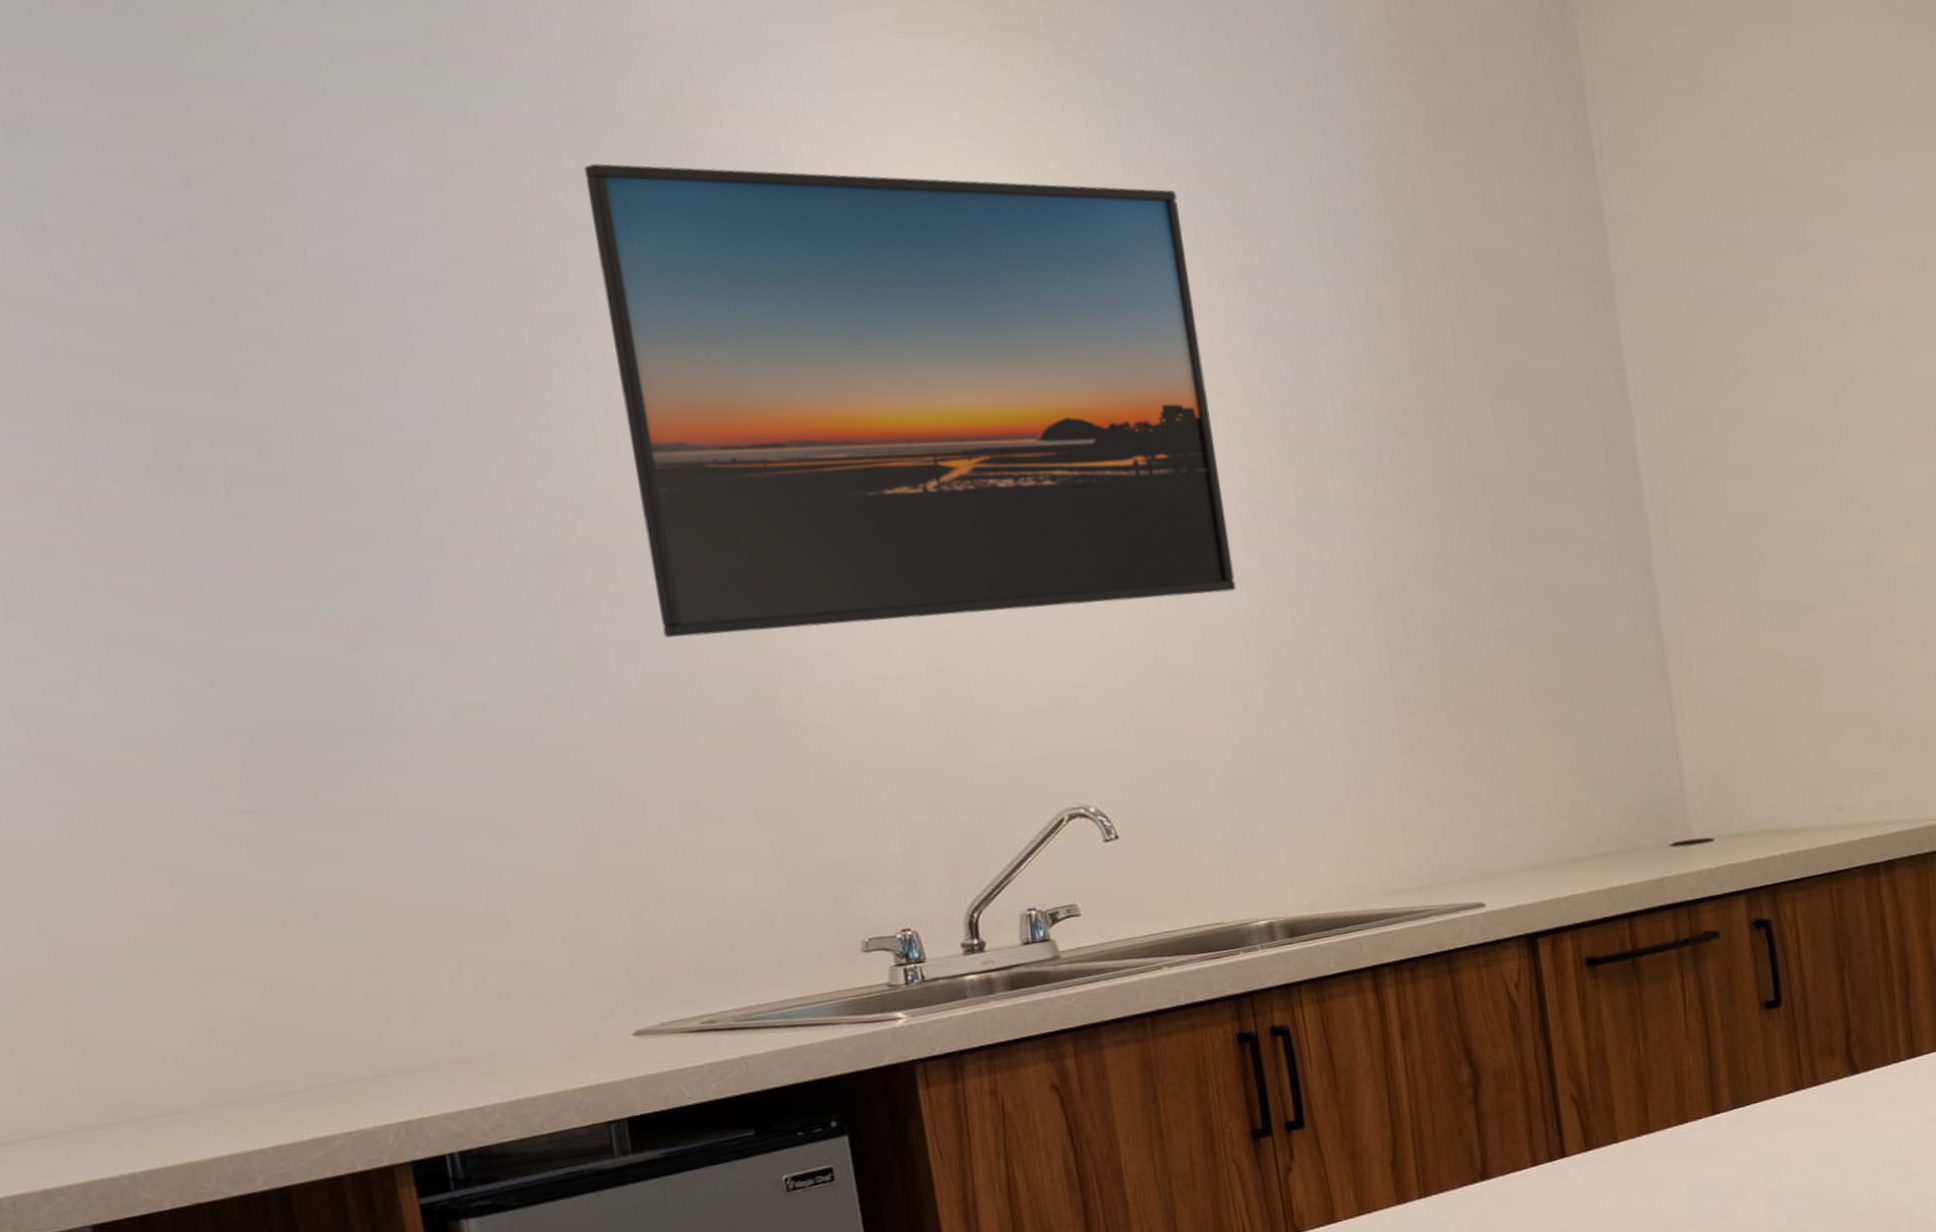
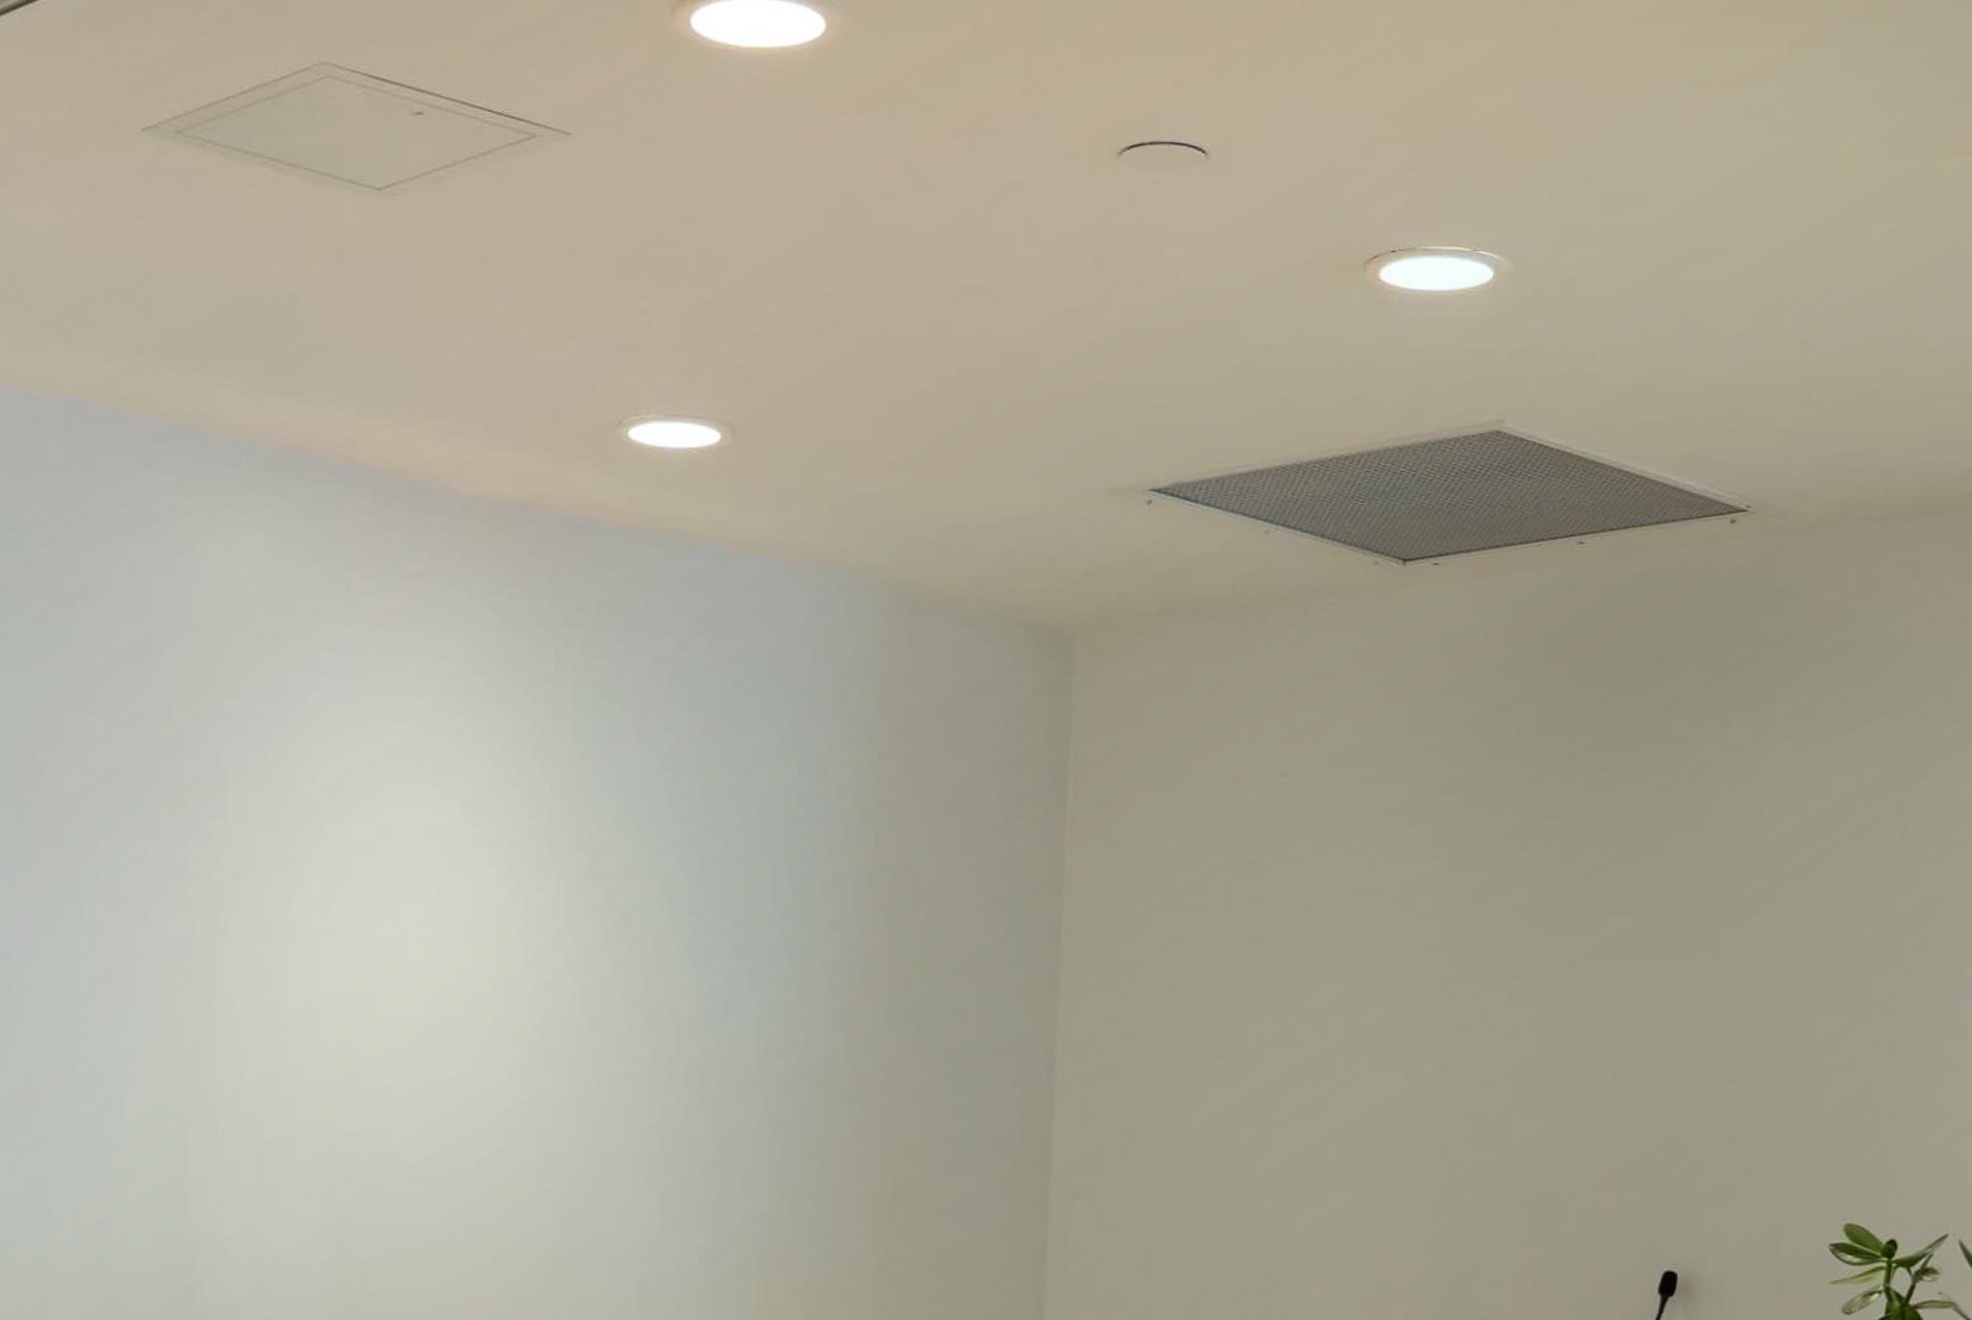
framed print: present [584,163,1236,638] -> none [102,721,646,1224]

